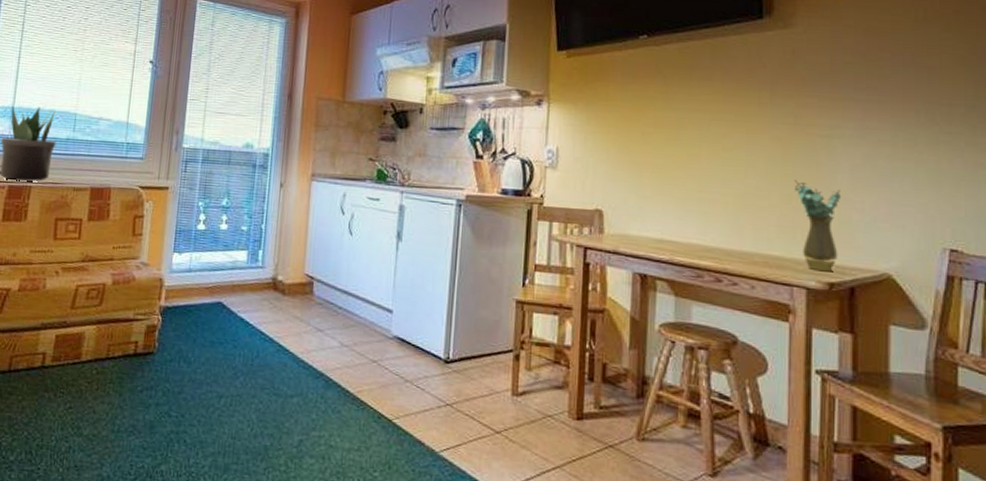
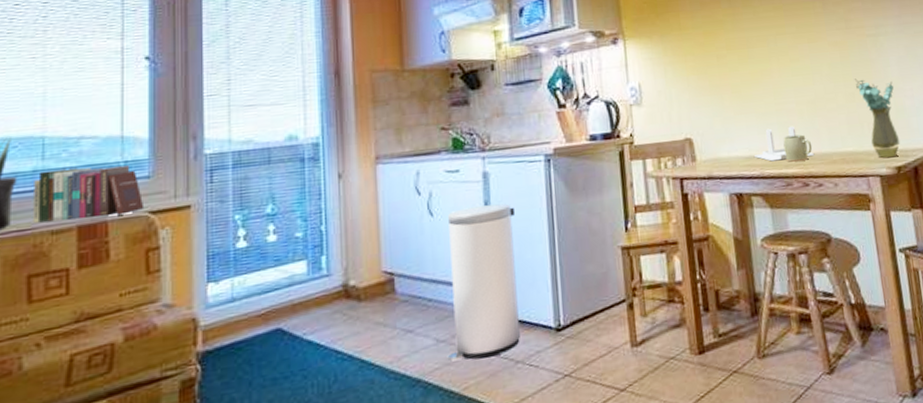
books: none [63,140,137,185] -> present [33,165,145,223]
pedal bin: none [347,234,423,371] -> present [447,203,520,362]
napkin holder: none [666,215,734,253] -> present [754,126,815,162]
mug: none [700,226,733,255] -> present [783,134,813,162]

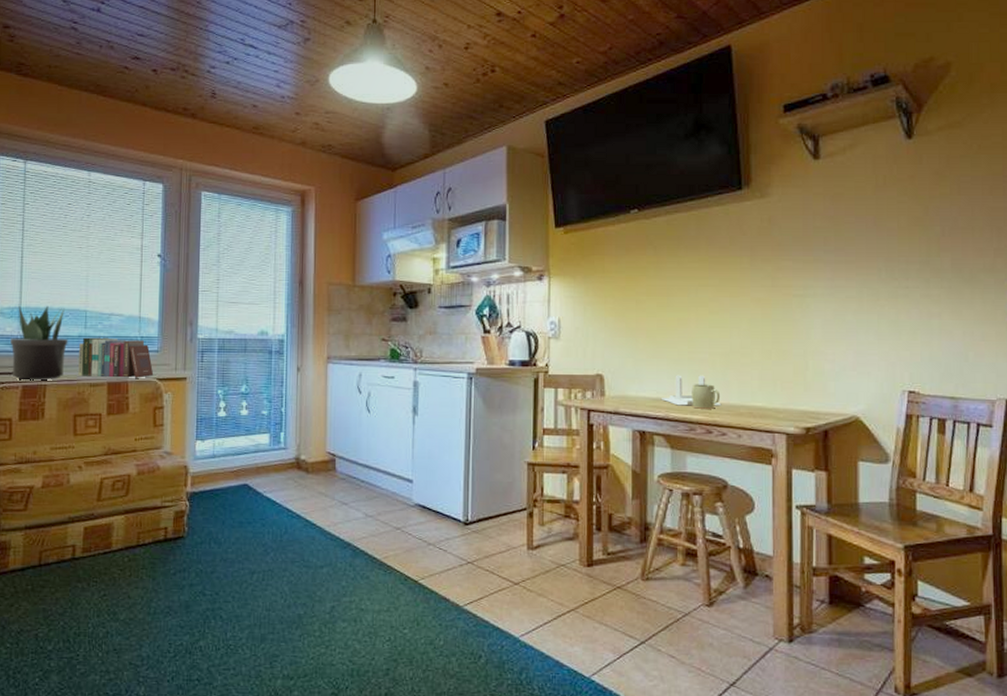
pedal bin: present [447,203,520,362] -> none [373,410,437,536]
vase: present [854,78,901,158] -> none [773,337,814,418]

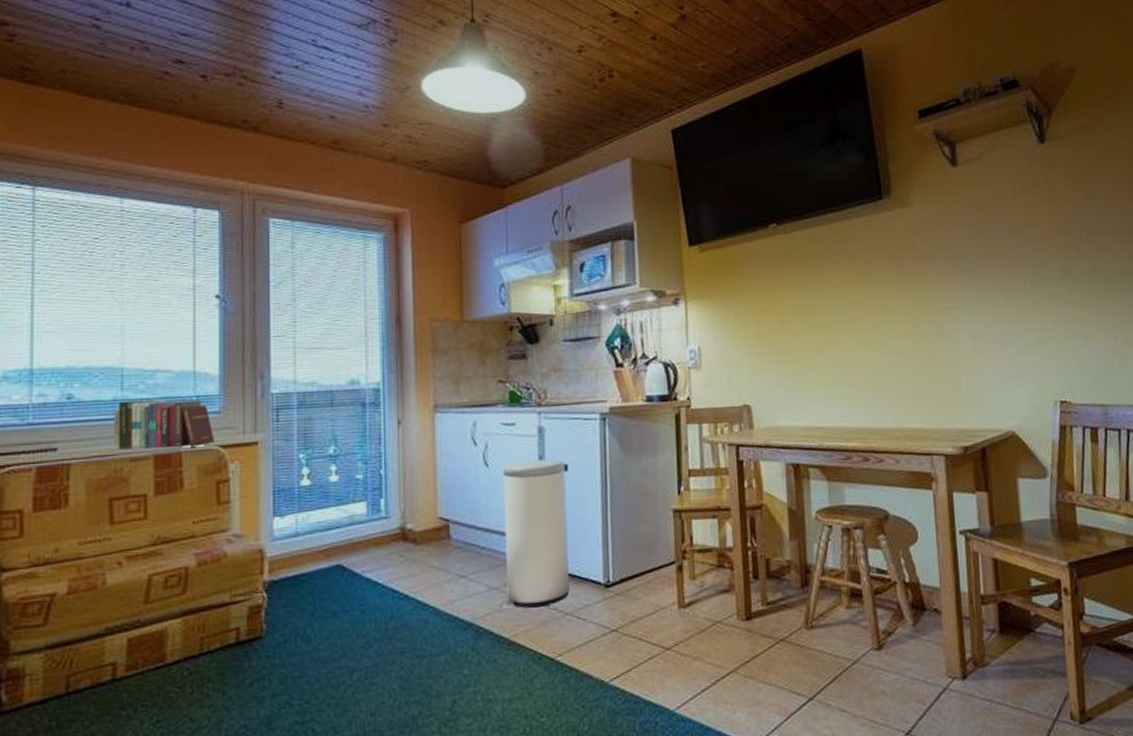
planter: present [10,304,68,381] -> none [19,364,99,461]
pedal bin: none [373,410,437,536] -> present [498,459,570,608]
napkin holder: present [662,375,722,406] -> none [814,398,877,434]
mug: present [692,384,721,409] -> none [845,407,876,435]

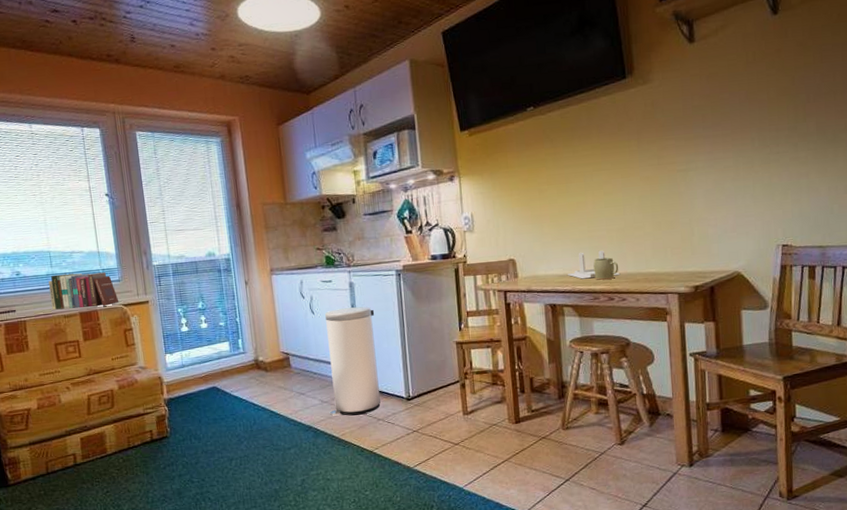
napkin holder: none [814,398,877,434] -> present [568,250,621,279]
mug: none [845,407,876,435] -> present [593,257,619,280]

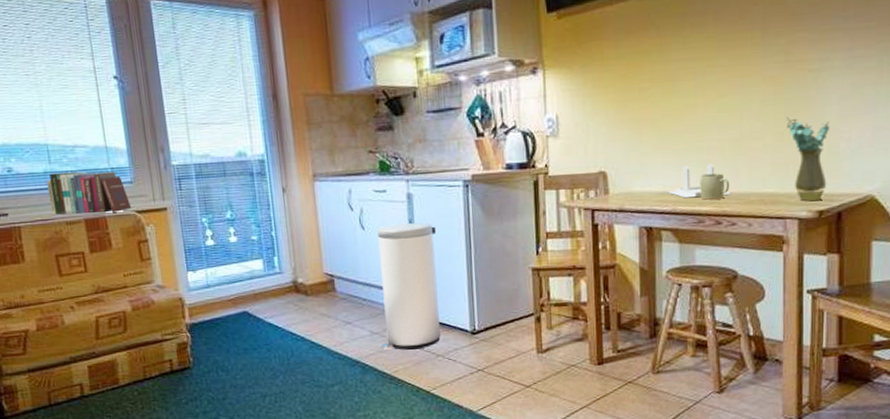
vase: none [662,209,700,279] -> present [786,117,829,202]

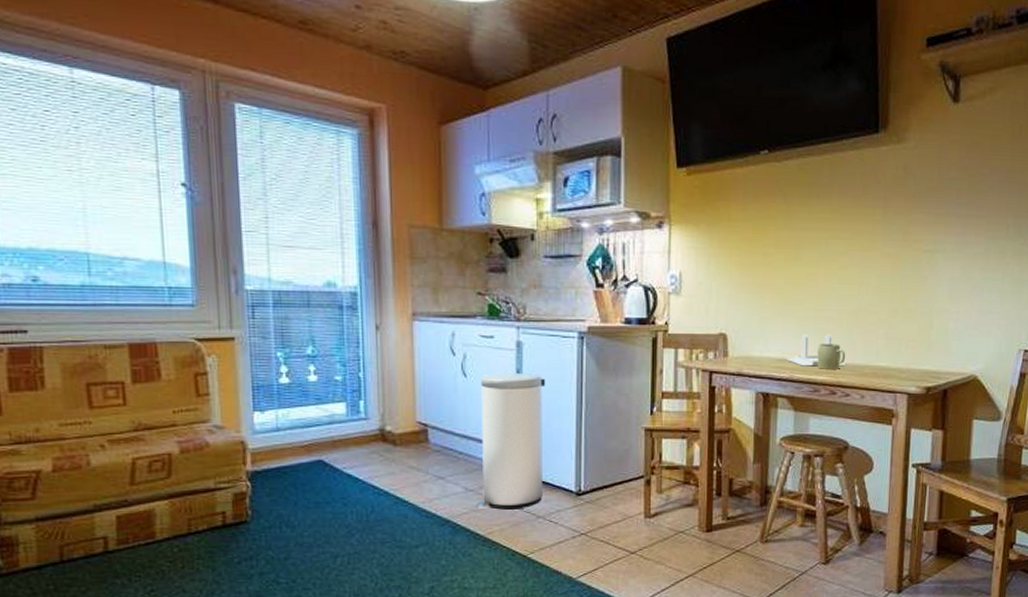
books: present [46,171,132,215] -> none [83,287,191,338]
vase: present [786,117,829,202] -> none [901,294,940,378]

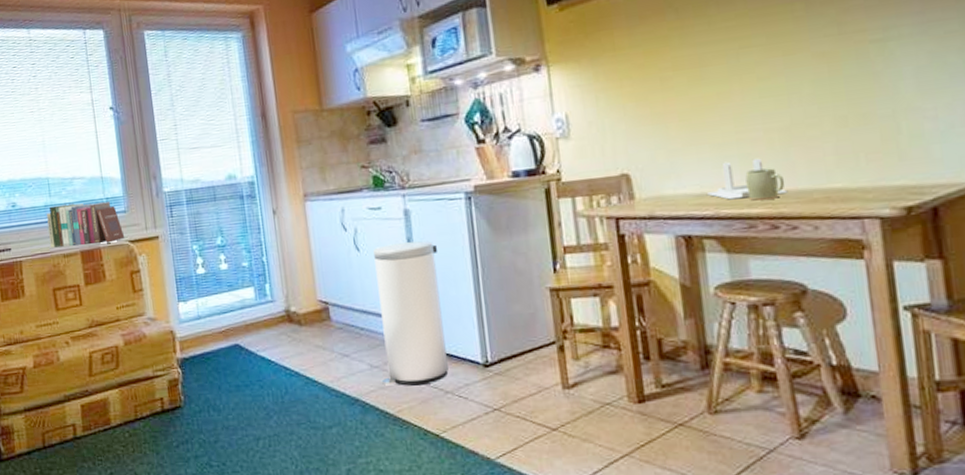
books: none [83,287,191,338] -> present [47,202,125,248]

